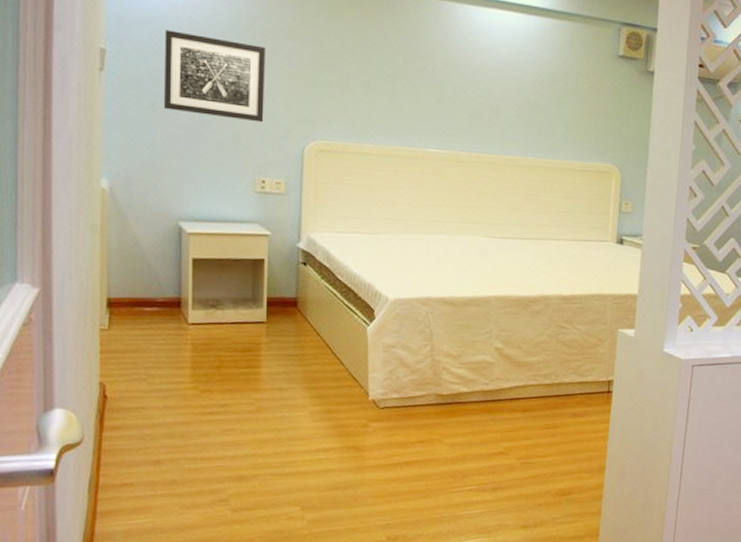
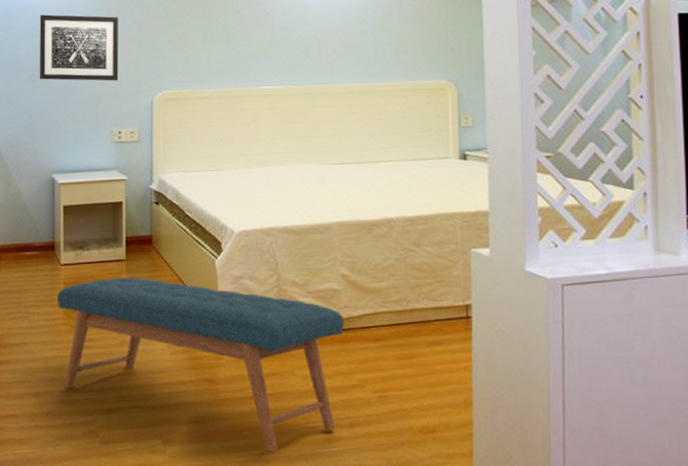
bench: none [182,340,494,516] -> present [57,278,344,453]

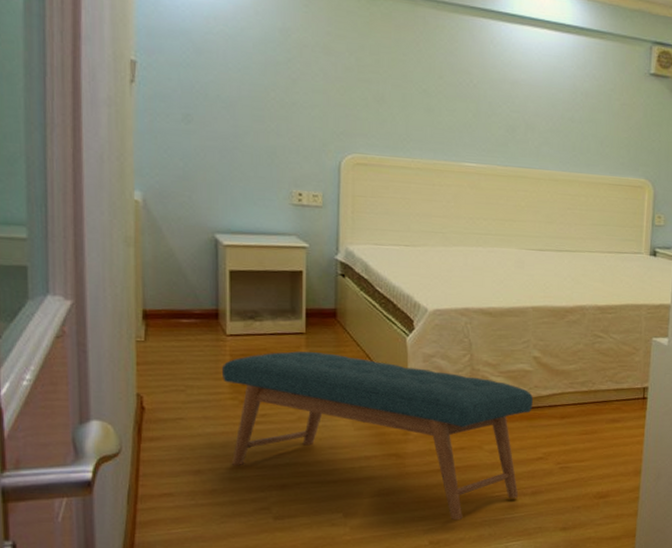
wall art: present [39,14,119,81] -> none [196,42,300,136]

